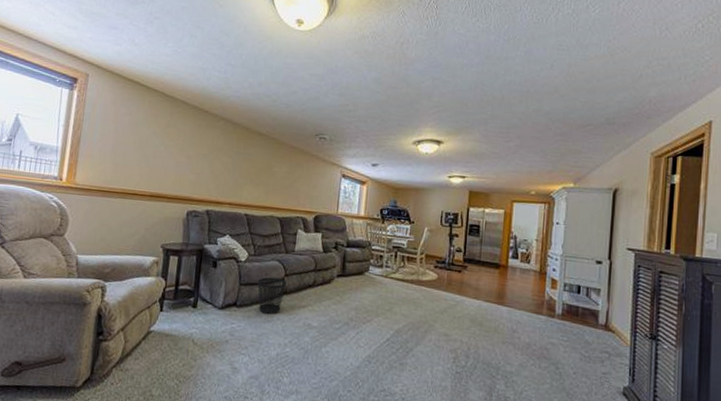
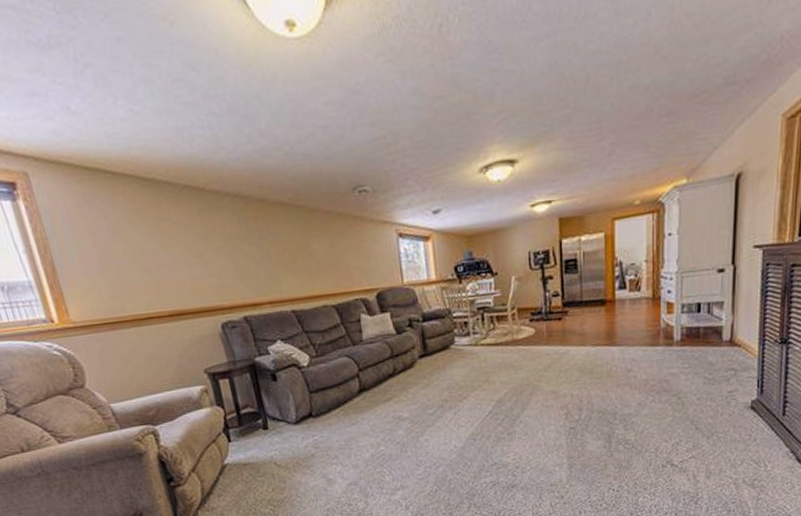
wastebasket: present [257,277,287,314] -> none [329,375,364,417]

